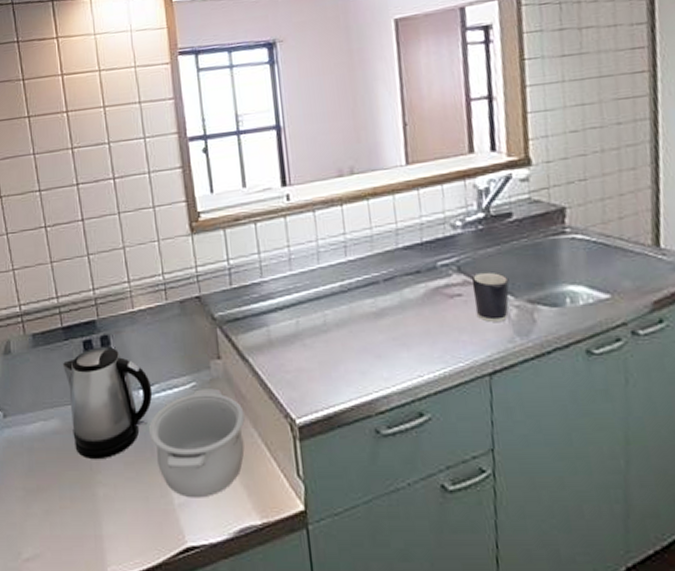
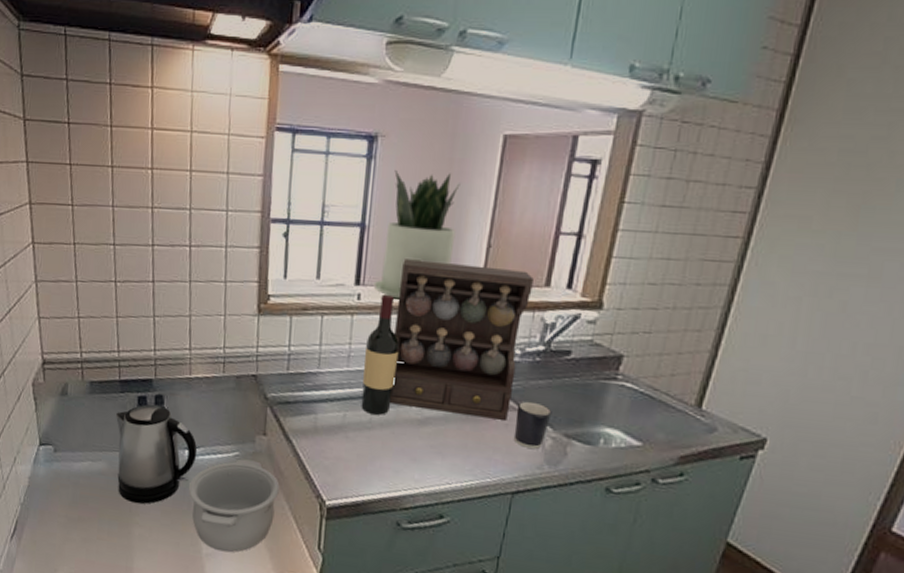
planter: none [298,63,372,193] -> present [373,170,461,299]
wine bottle: none [304,189,343,316] -> present [361,294,400,415]
spice rack: none [324,142,465,302] -> present [390,259,534,420]

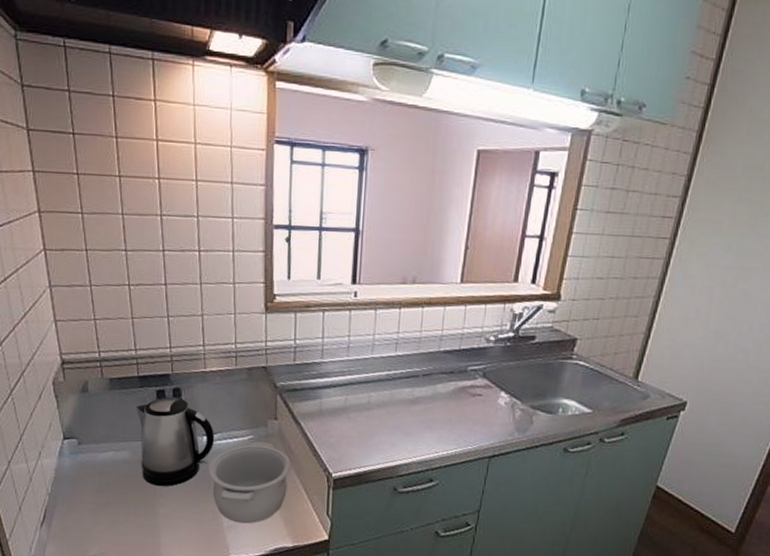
wine bottle: present [361,294,400,415] -> none [360,291,393,397]
planter: present [373,170,461,299] -> none [368,181,441,296]
spice rack: present [390,259,534,420] -> none [385,260,504,397]
mug: present [513,401,552,449] -> none [489,379,521,419]

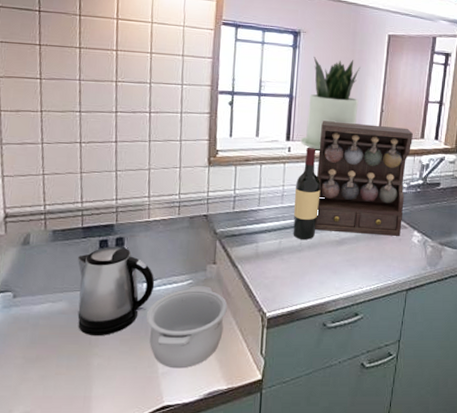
wine bottle: none [360,291,393,397] -> present [293,147,321,240]
planter: none [368,181,441,296] -> present [300,57,361,151]
spice rack: none [385,260,504,397] -> present [315,120,413,236]

